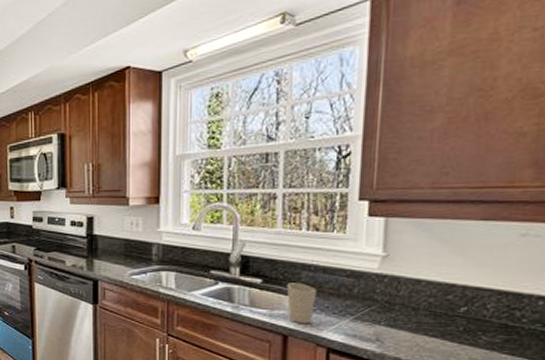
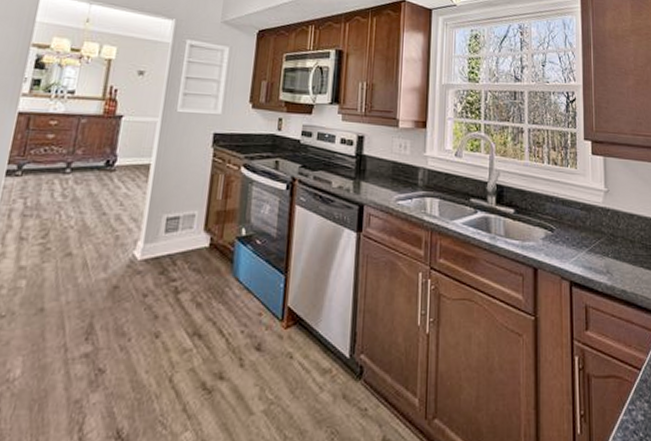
cup: present [286,283,317,324] -> none [534,213,559,256]

